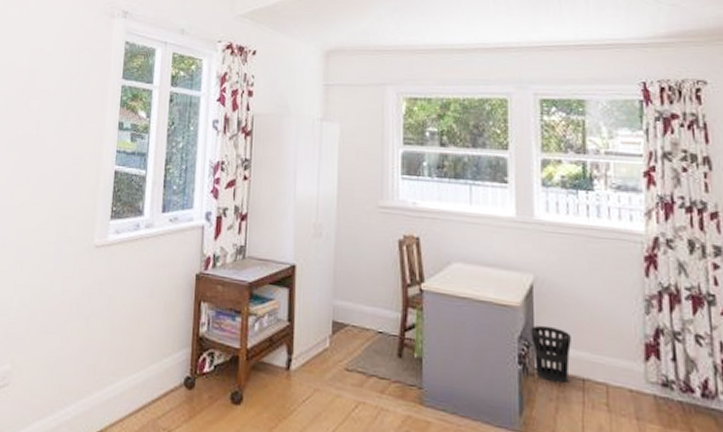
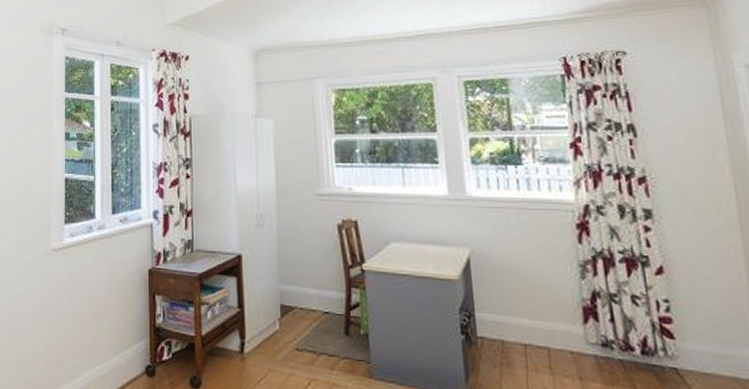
wastebasket: present [531,325,571,384] -> none [470,296,511,350]

